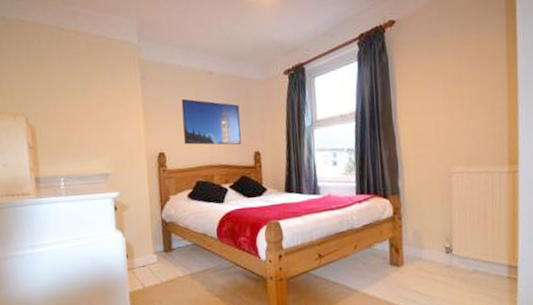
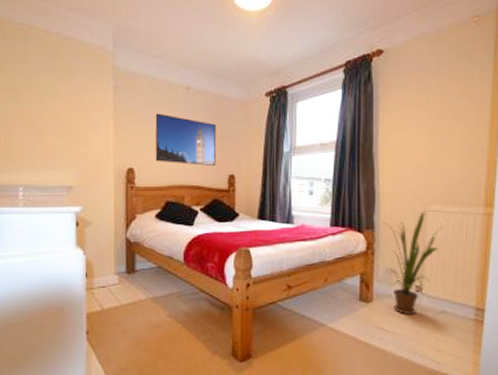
house plant: none [408,173,467,277] -> present [383,210,442,315]

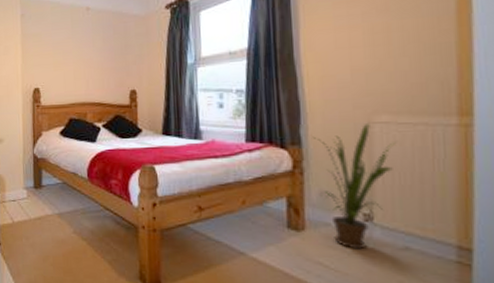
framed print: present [155,113,217,167] -> none [58,35,117,83]

